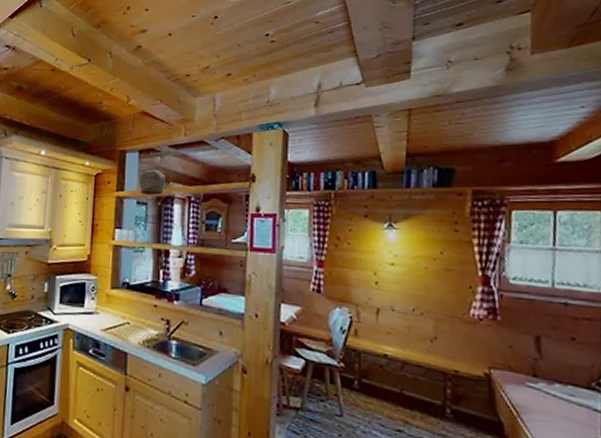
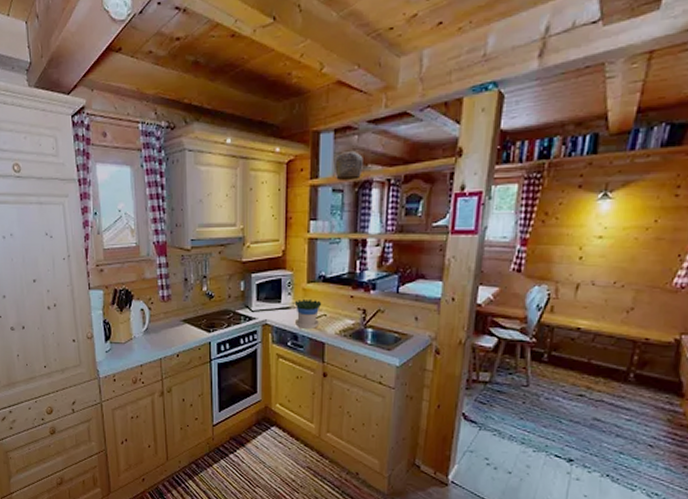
flowerpot: none [97,304,126,338] -> present [294,298,322,330]

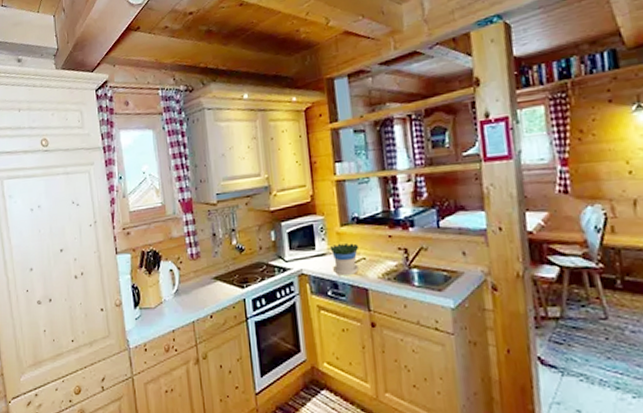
decorative jar: present [335,150,363,180] -> none [352,91,382,121]

